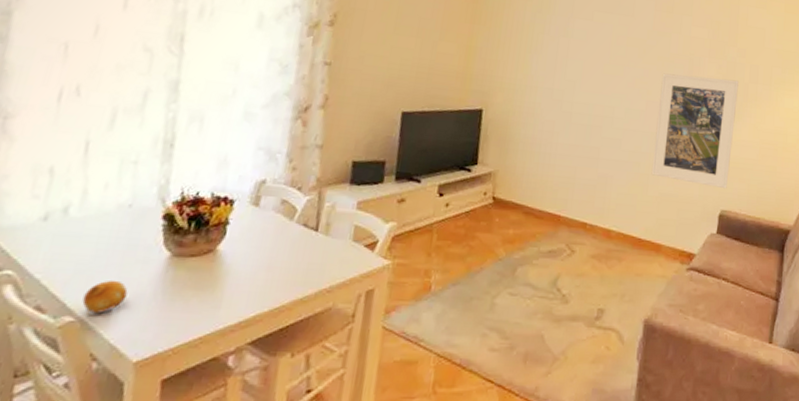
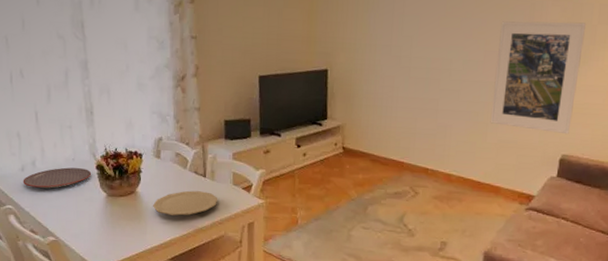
plate: none [40,216,153,246] -> present [23,167,91,189]
fruit: present [82,280,128,313] -> none [58,212,84,236]
plate: none [237,248,331,282] -> present [153,190,218,216]

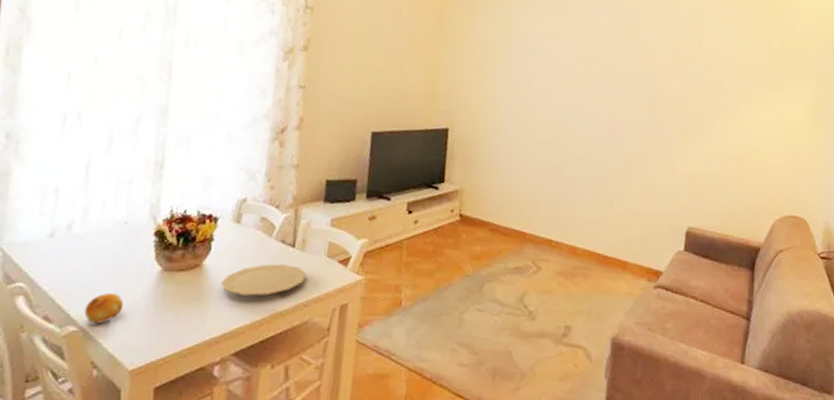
plate: present [23,167,91,189] -> none [48,233,146,261]
fruit: none [58,212,84,236] -> present [84,292,124,324]
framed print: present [490,21,586,135] -> none [616,89,703,206]

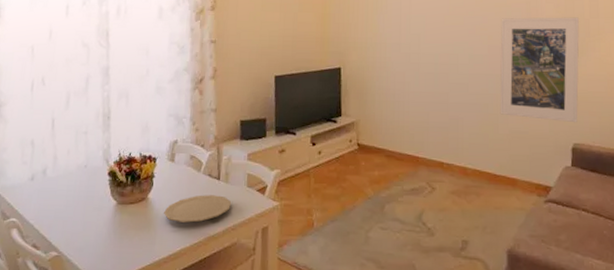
fruit: present [84,292,124,324] -> none [62,223,91,249]
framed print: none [616,89,703,206] -> present [499,17,579,123]

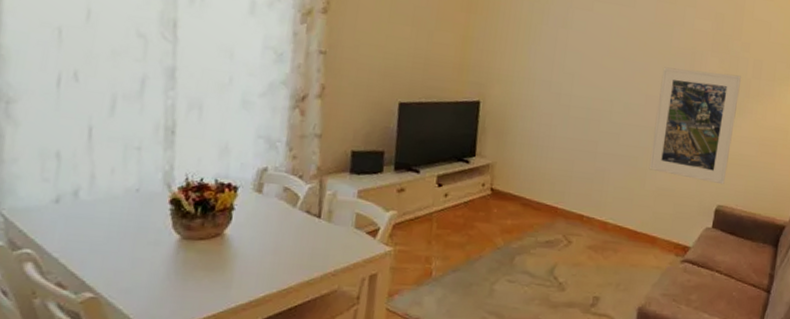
plate: present [164,195,232,223] -> none [245,234,334,265]

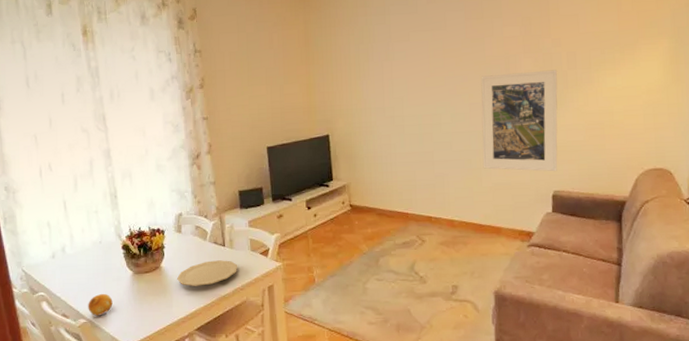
fruit: none [100,260,142,291] -> present [88,293,113,316]
plate: none [245,234,334,265] -> present [177,260,238,286]

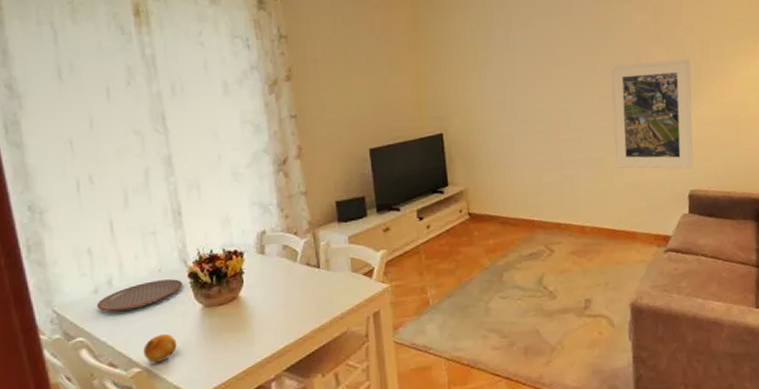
plate: none [54,250,117,273] -> present [96,279,182,311]
plate: present [177,260,238,286] -> none [260,284,337,319]

